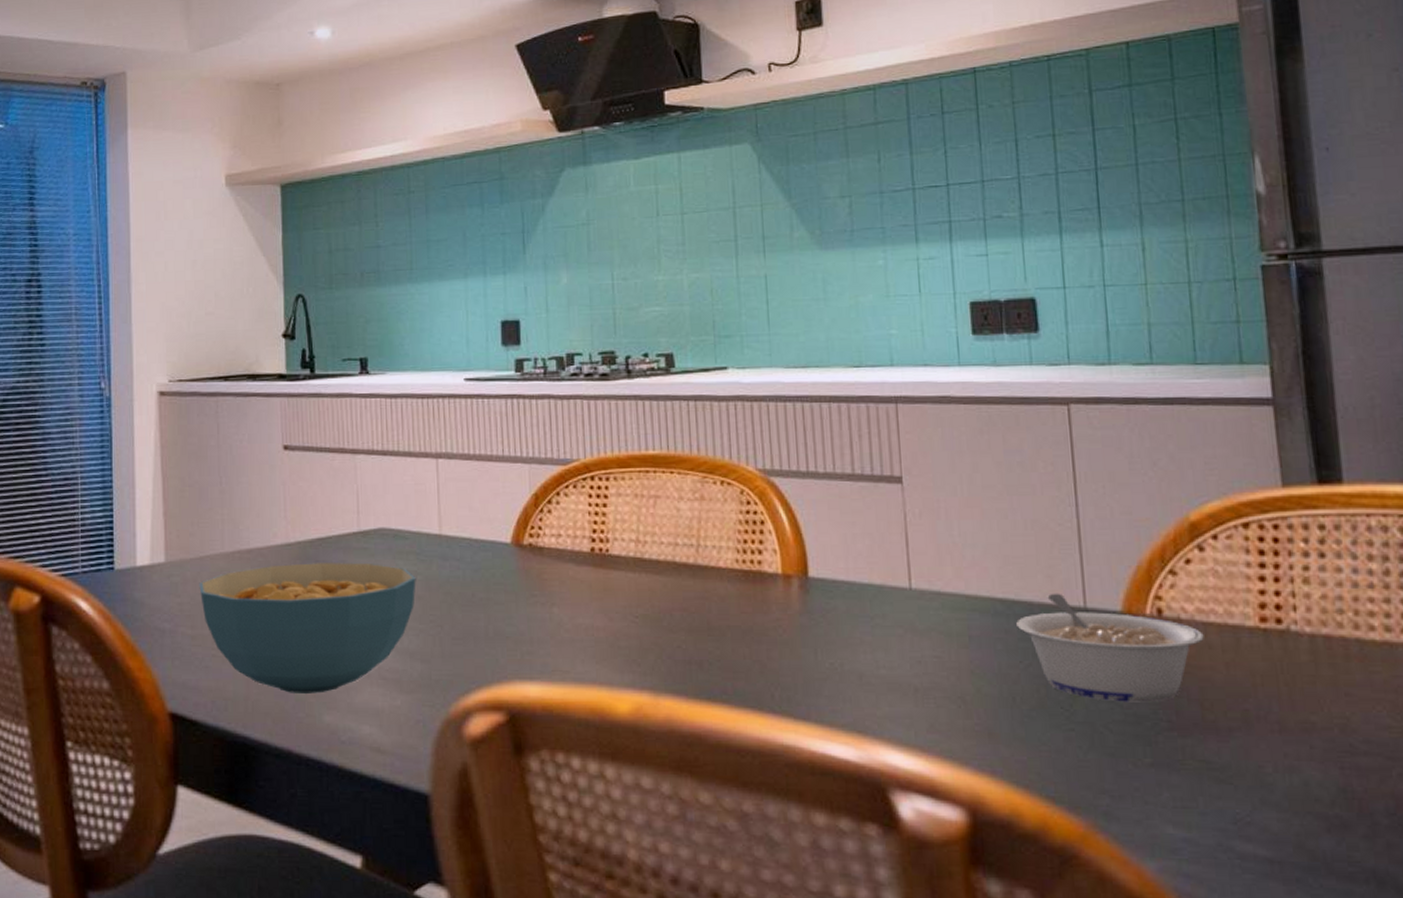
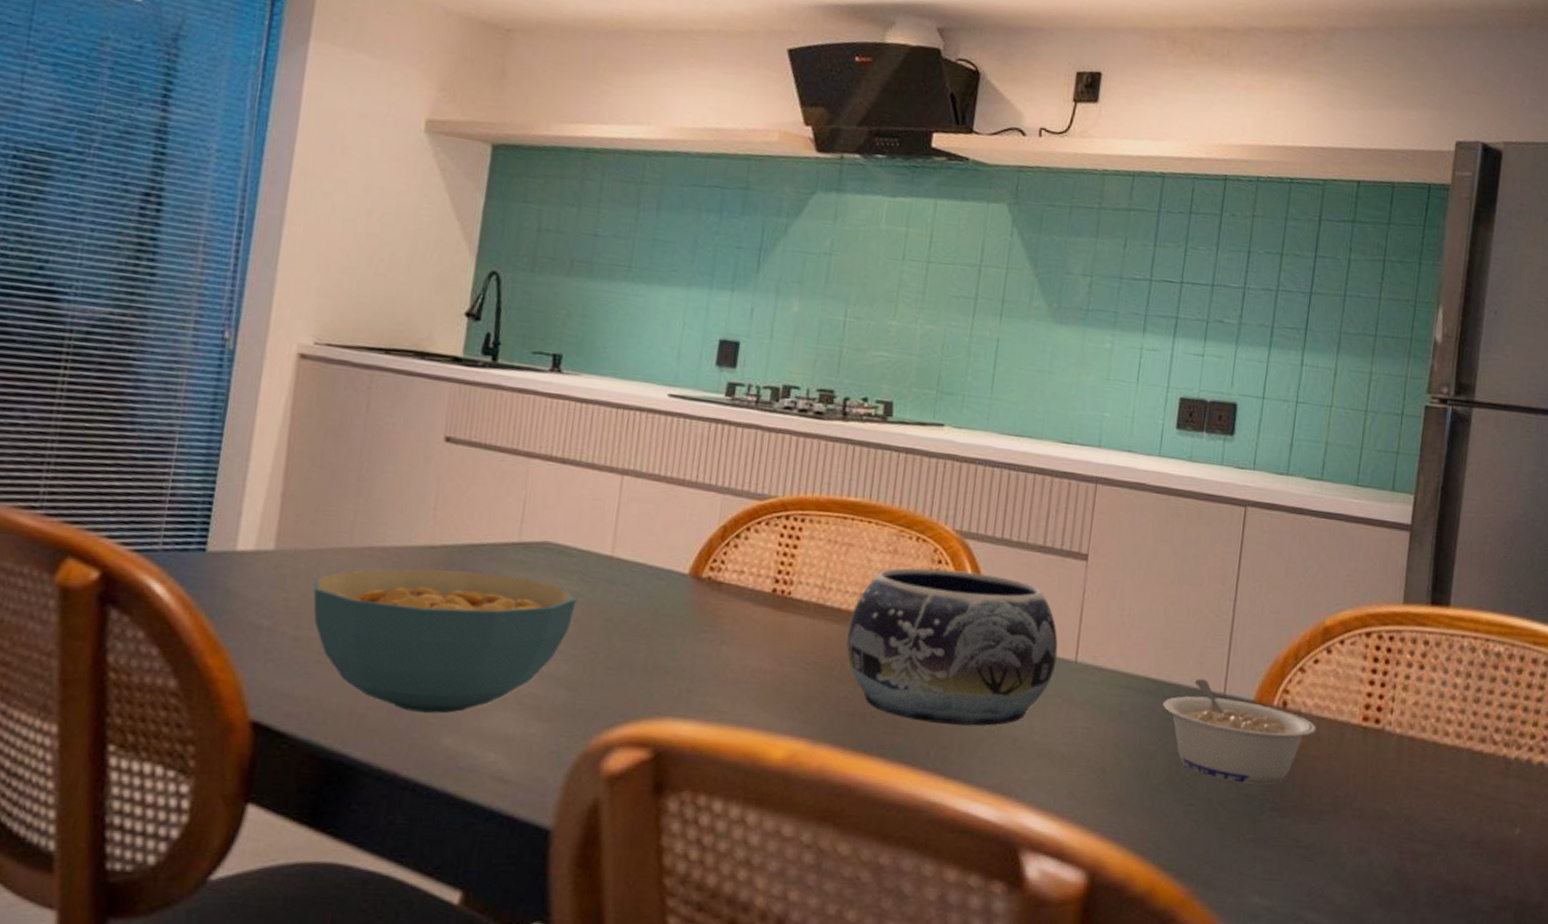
decorative bowl: none [670,509,890,664] -> present [846,567,1058,726]

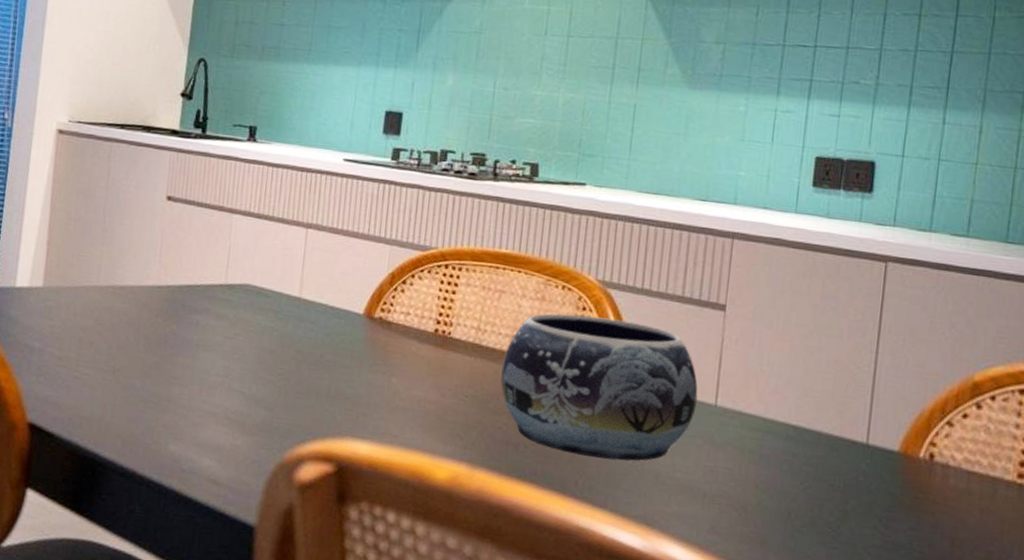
cereal bowl: present [313,568,577,714] -> none [71,303,272,425]
legume: present [1163,678,1317,785] -> none [804,427,967,534]

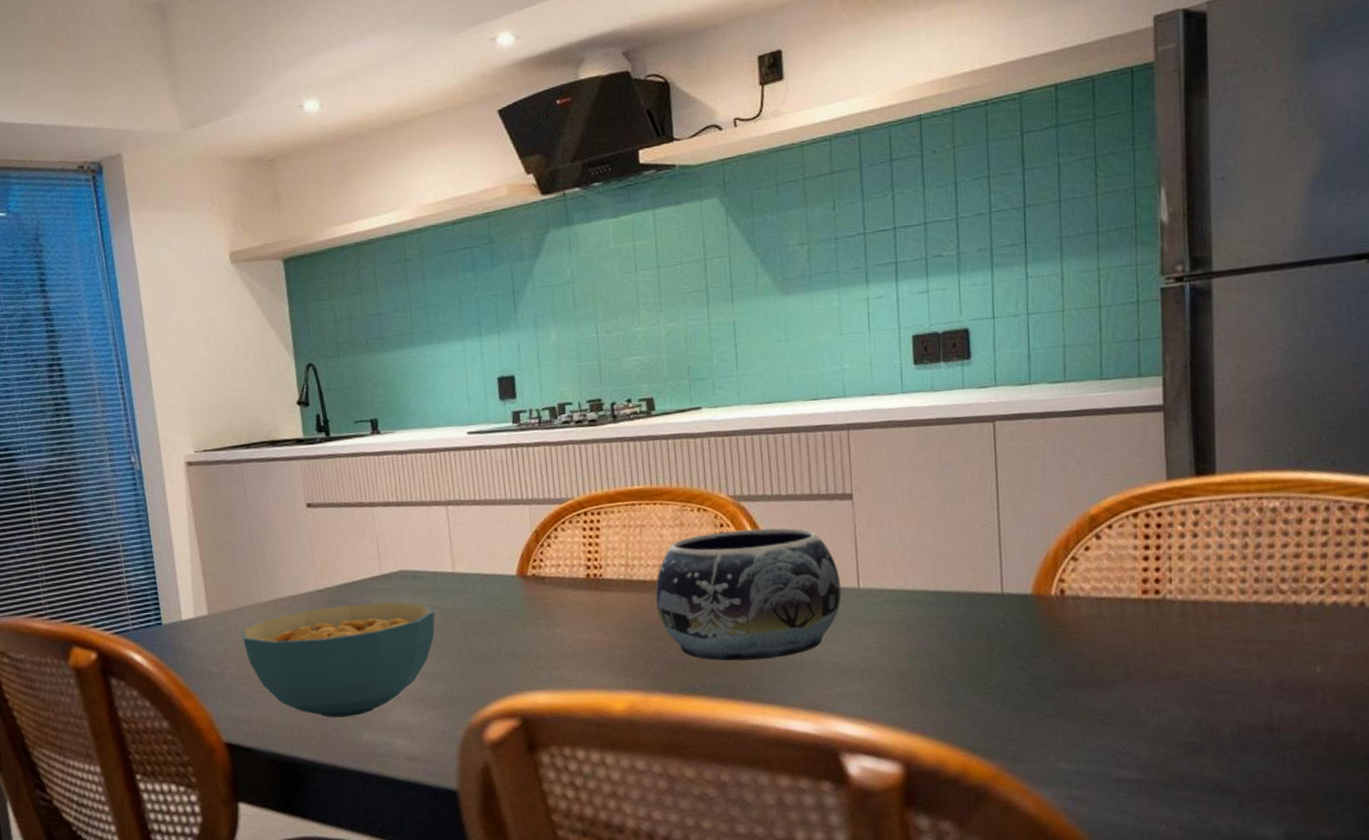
cereal bowl: none [71,303,272,425] -> present [241,602,435,718]

